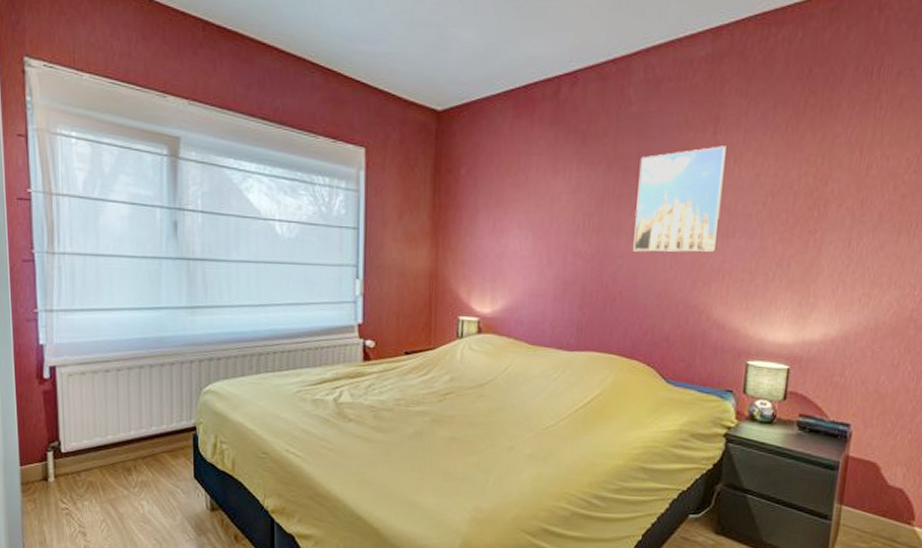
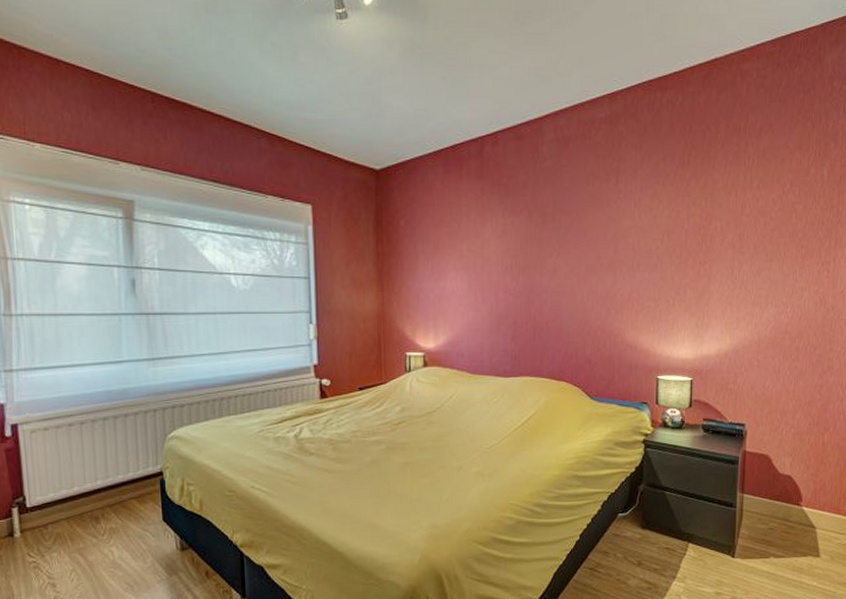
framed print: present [633,146,728,252] -> none [555,193,628,287]

